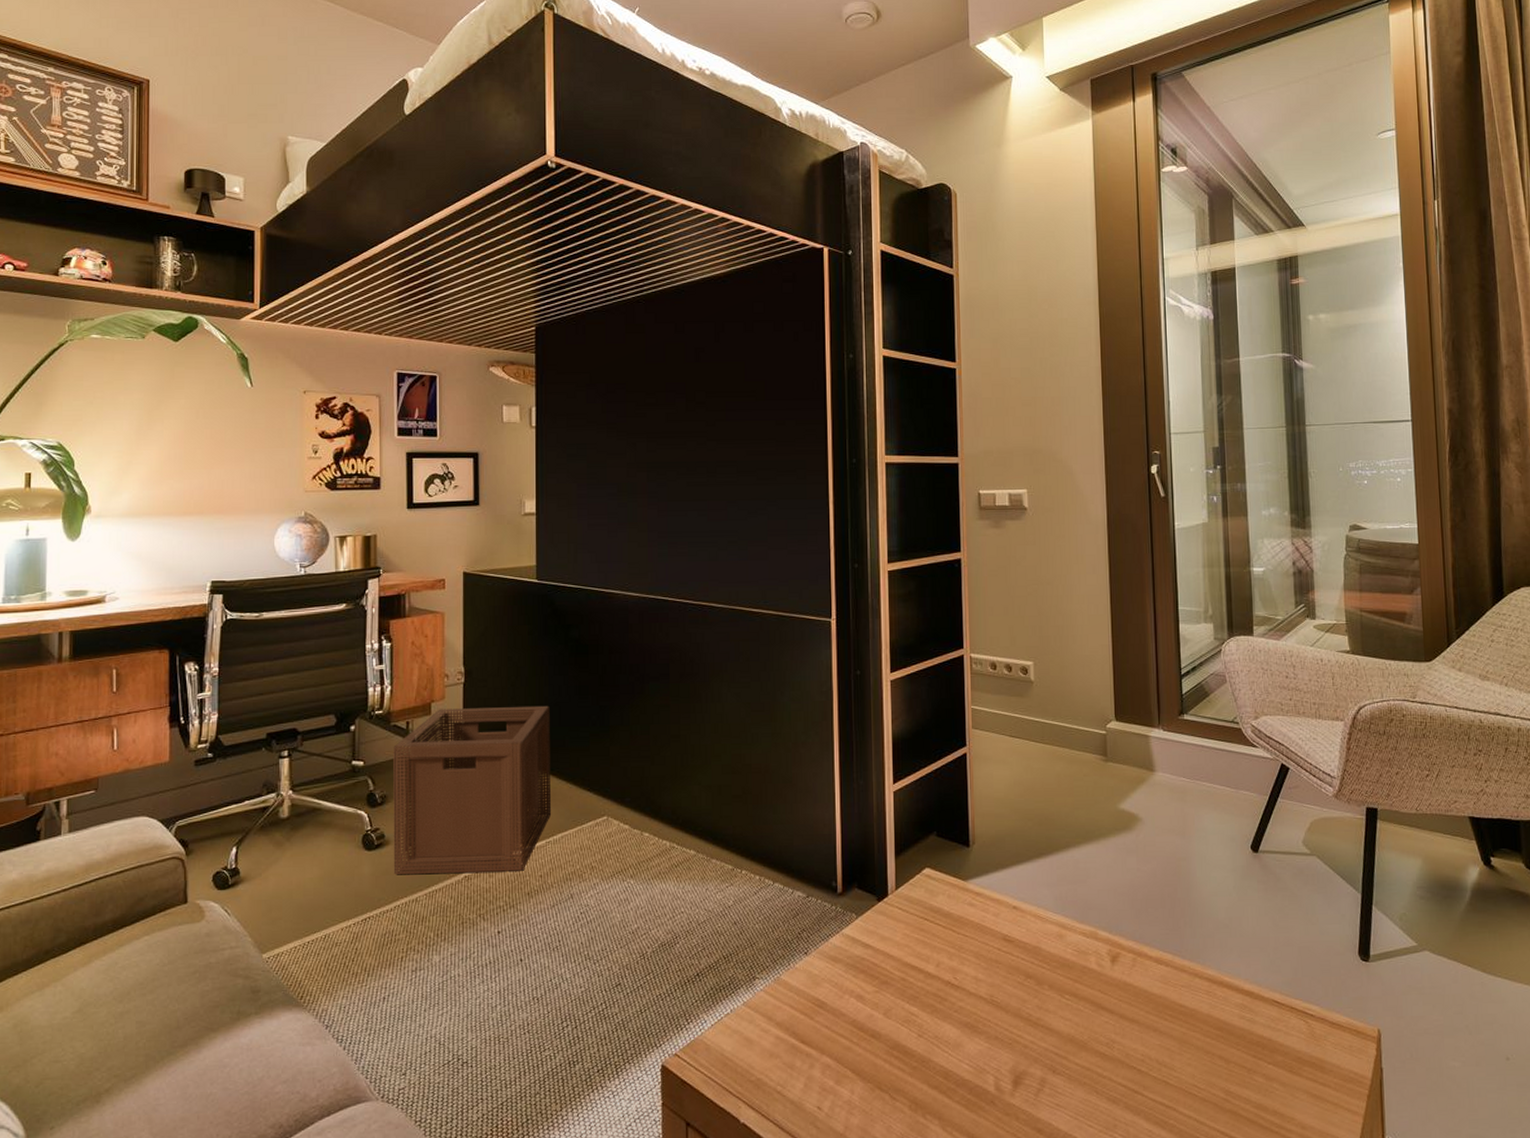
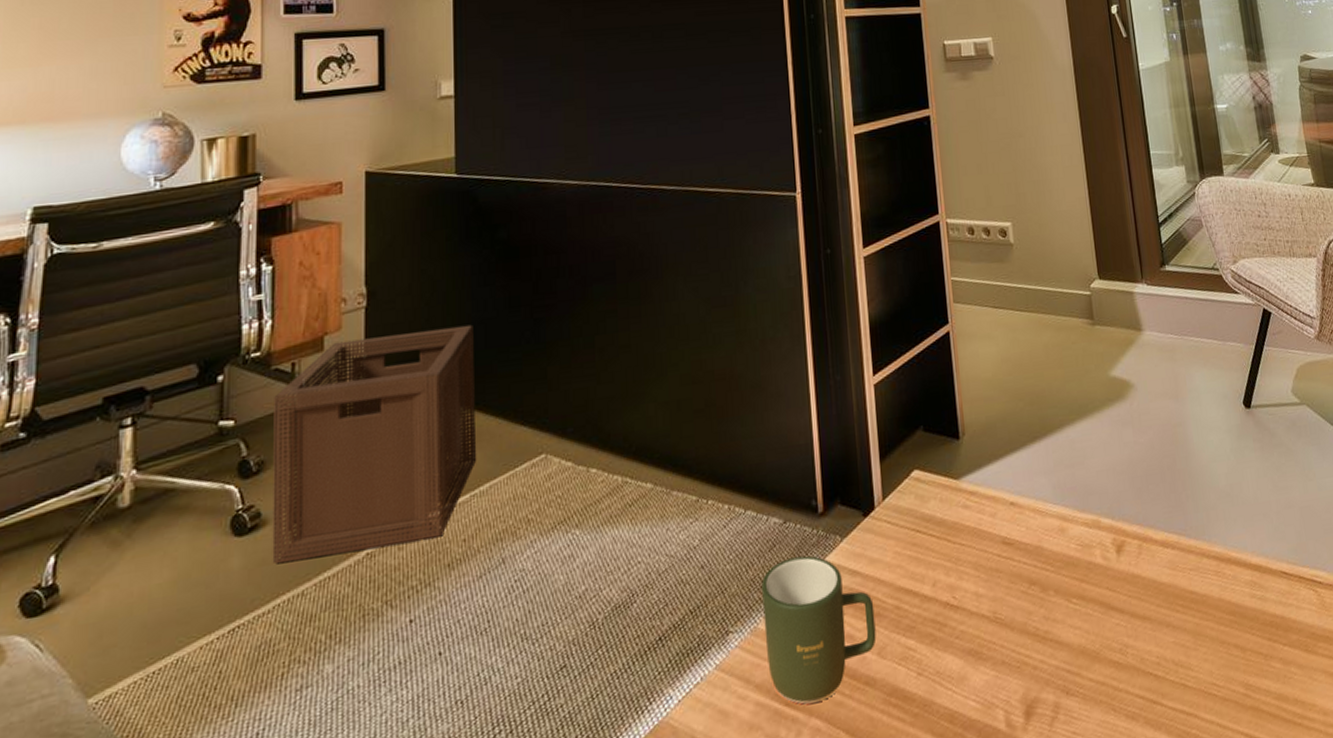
mug: none [785,926,883,1045] -> present [762,555,876,705]

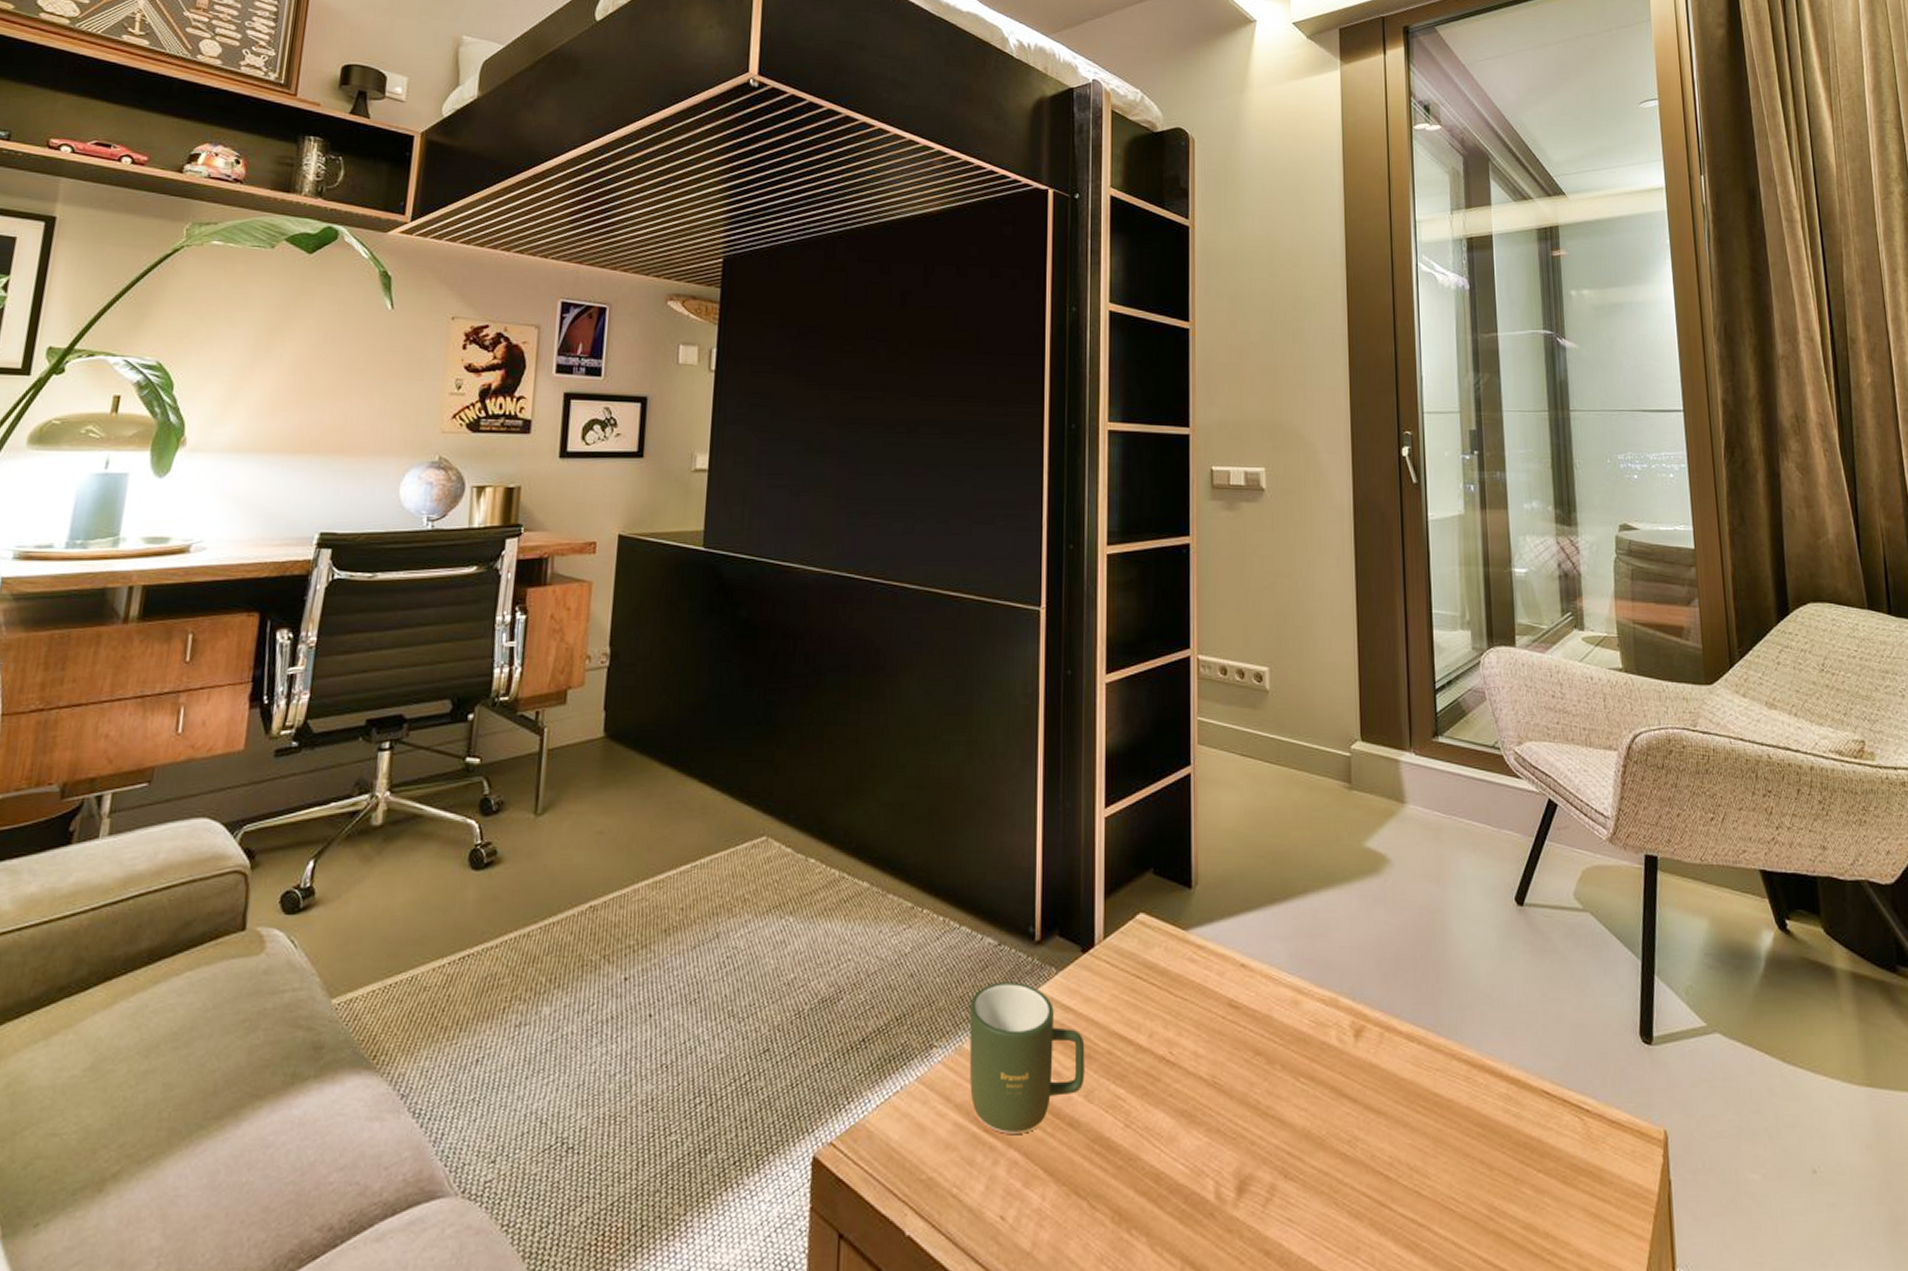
storage basket: present [272,324,477,565] -> none [503,697,708,903]

